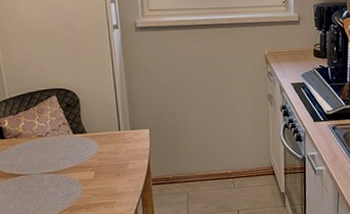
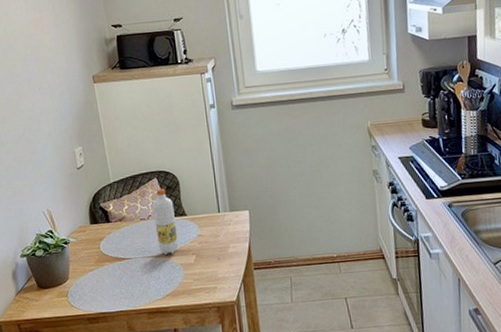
beverage bottle: none [50,106,77,171] -> present [152,188,179,255]

